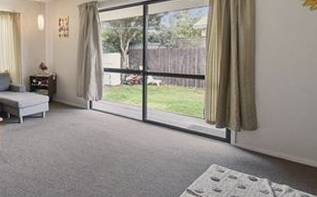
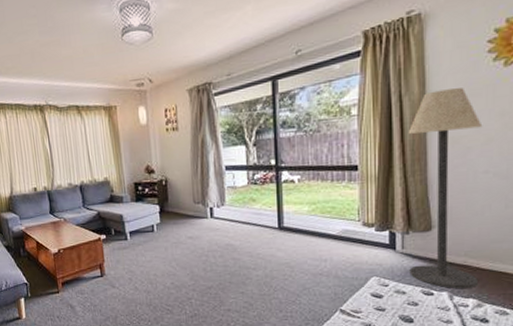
floor lamp: none [240,23,295,177] -> present [408,88,483,289]

